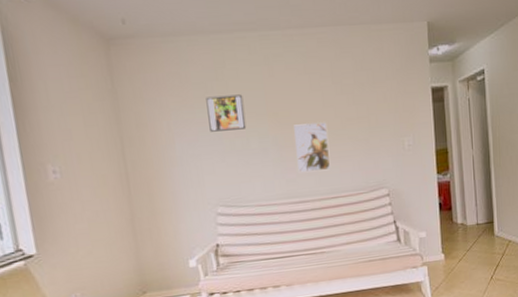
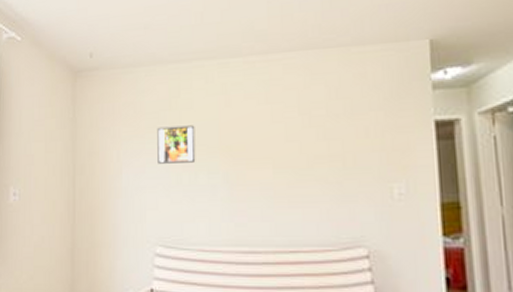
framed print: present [294,122,331,173] -> none [249,159,291,218]

